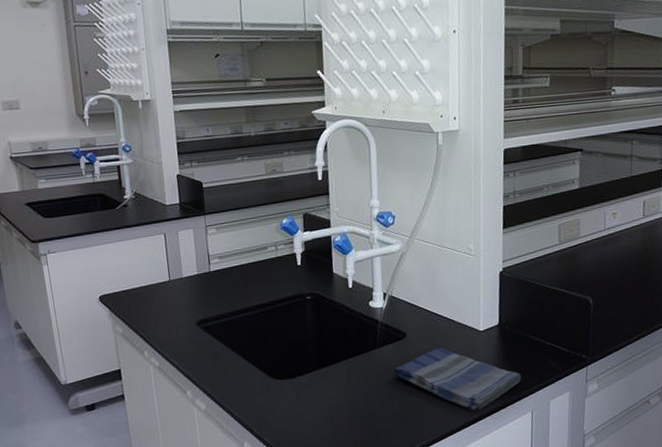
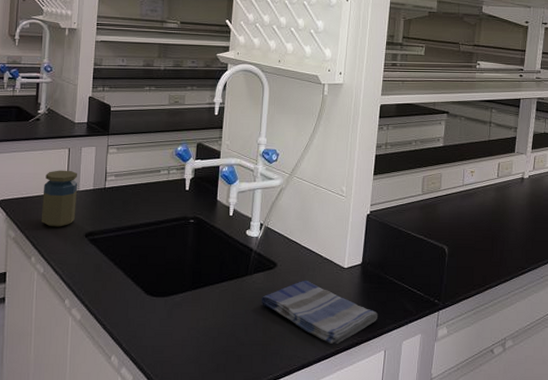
jar: none [144,256,184,319] -> present [42,170,78,227]

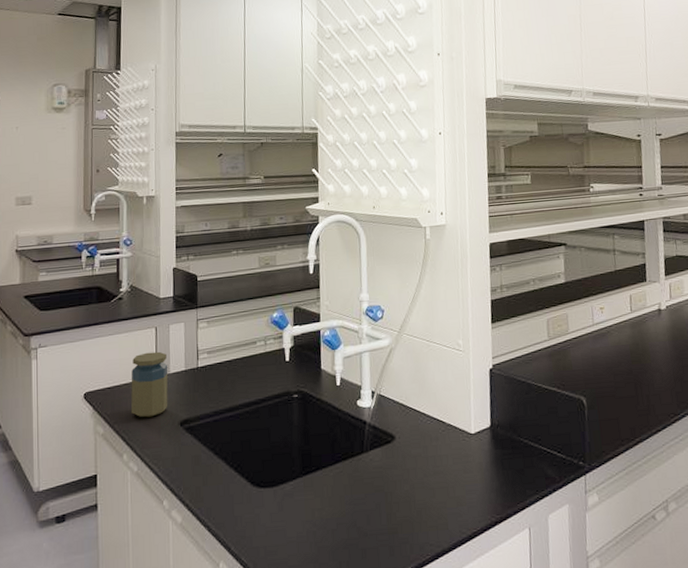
dish towel: present [262,280,379,344] -> none [382,452,517,525]

